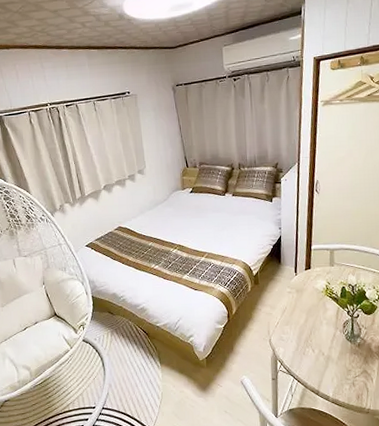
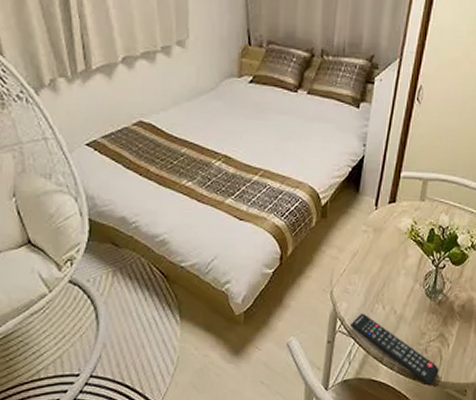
remote control: none [288,355,367,413] -> present [349,313,439,386]

